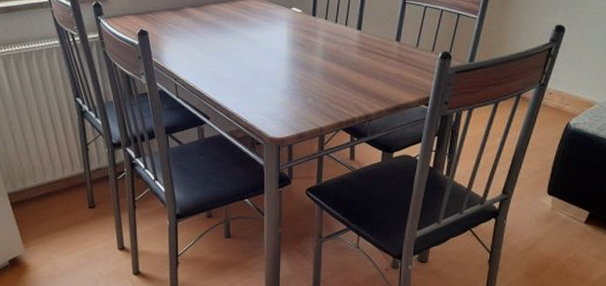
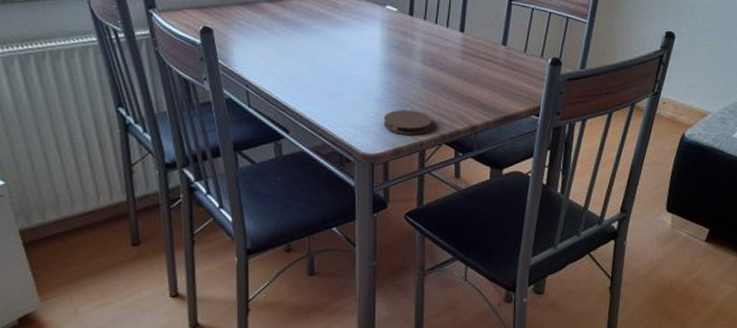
coaster: none [288,100,330,121] -> present [383,110,431,134]

